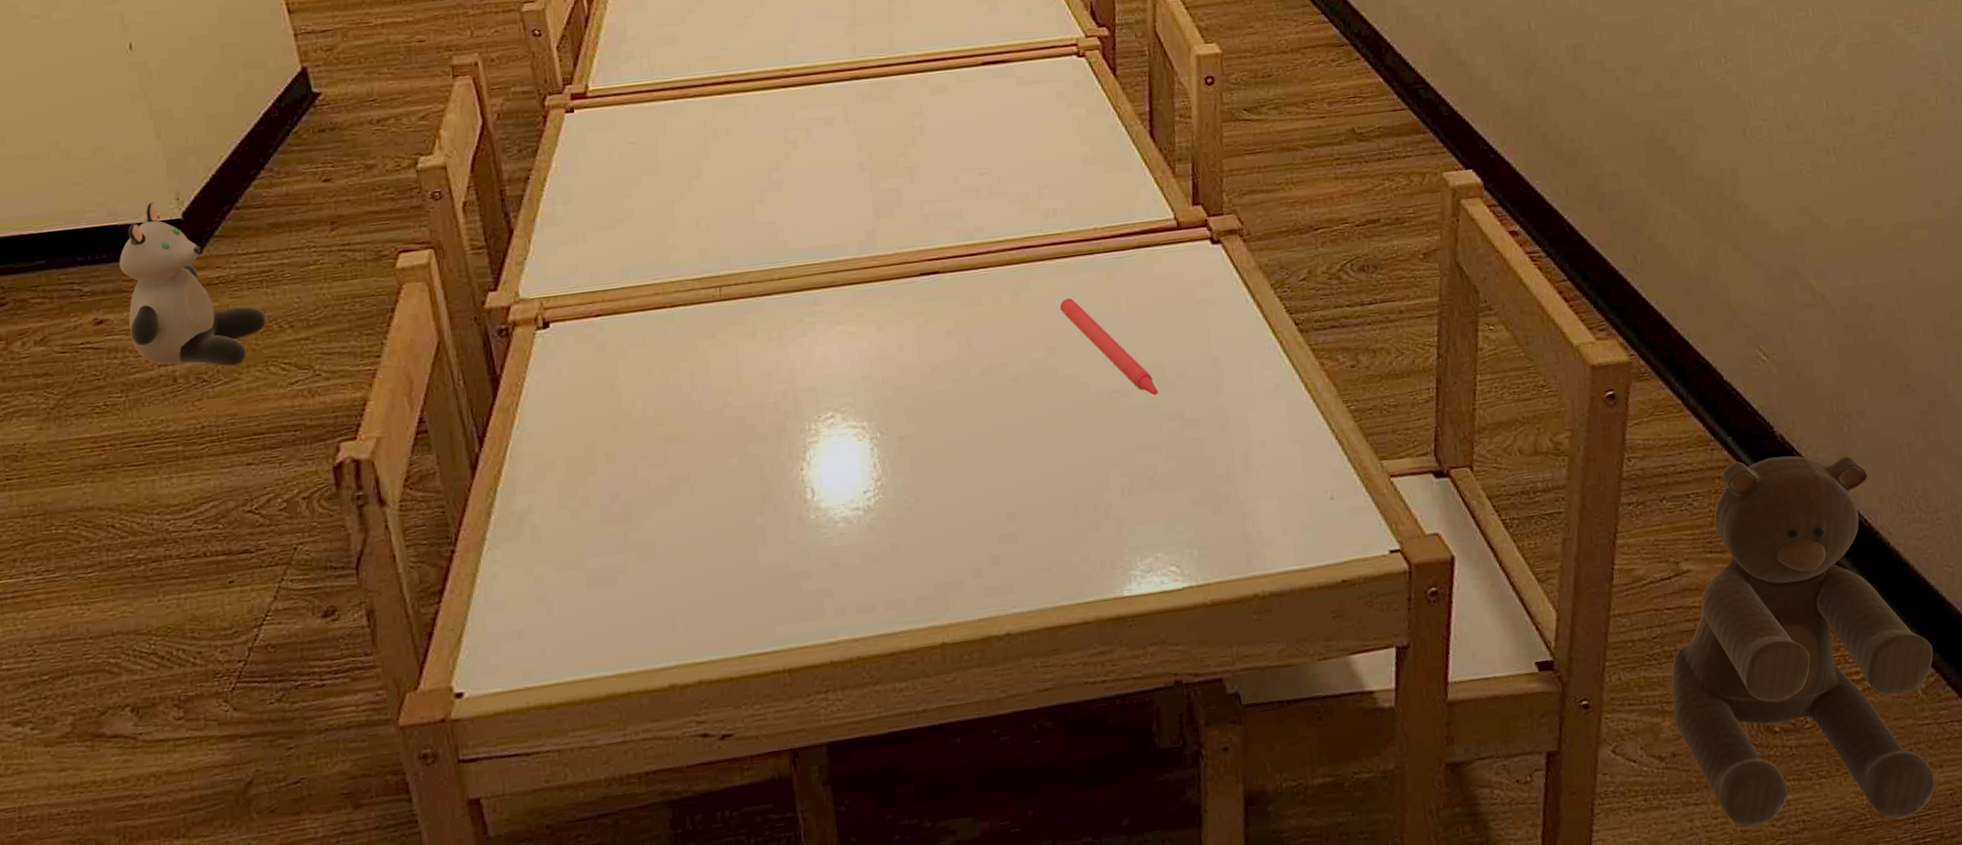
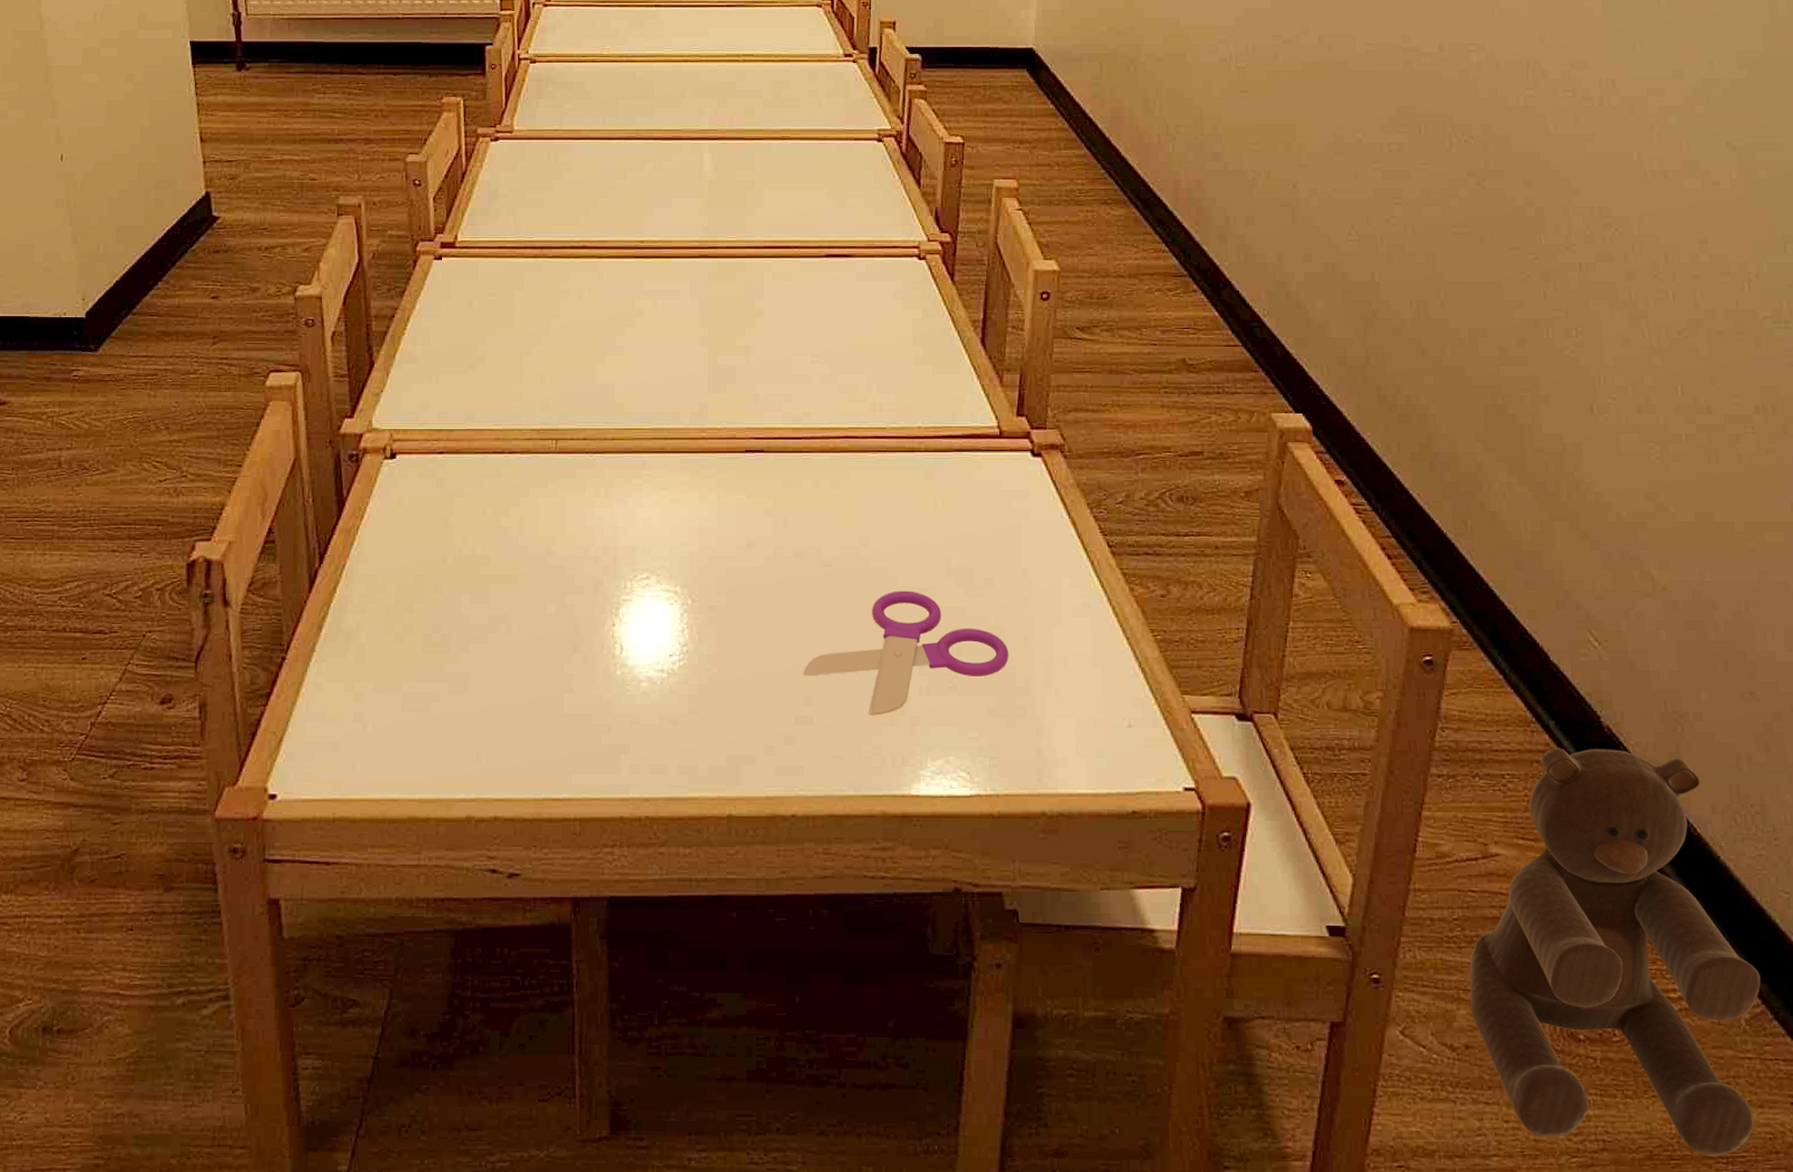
stuffed animal: present [119,202,266,367] -> none [26,300,146,458]
scissors: none [1003,394,1208,524] -> present [803,590,1009,716]
wax crayon: present [1059,297,1158,396] -> none [877,492,965,599]

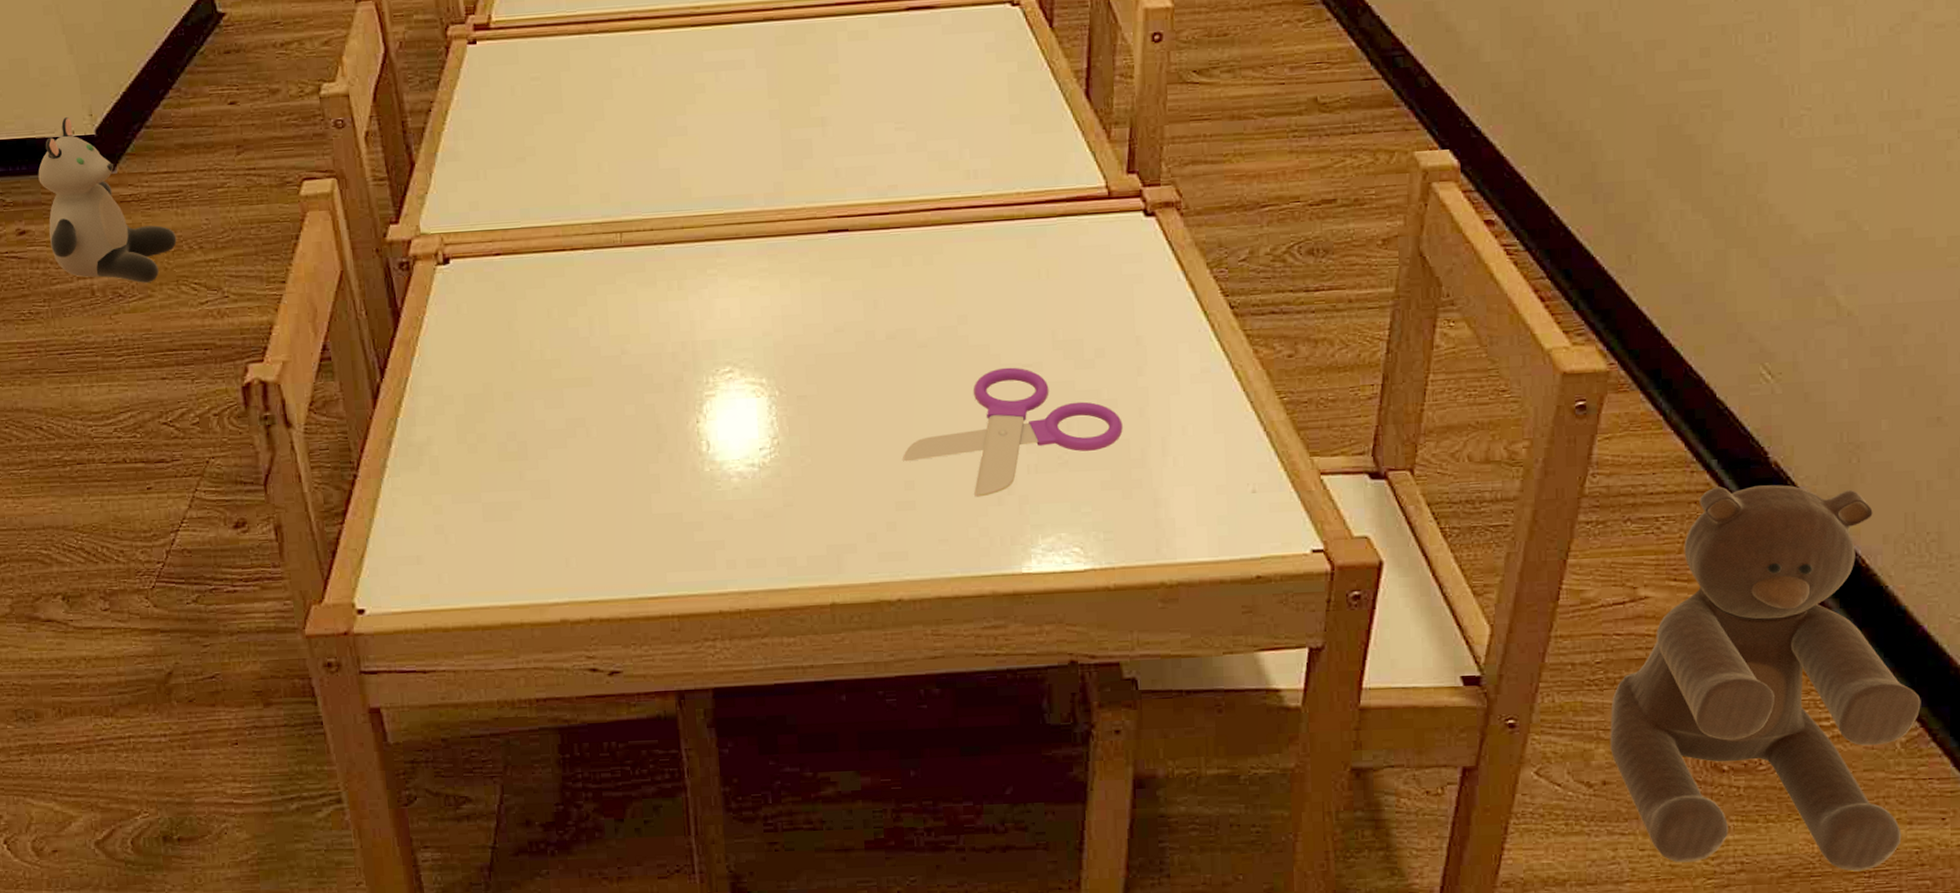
stuffed animal: none [26,300,146,458] -> present [38,117,177,283]

